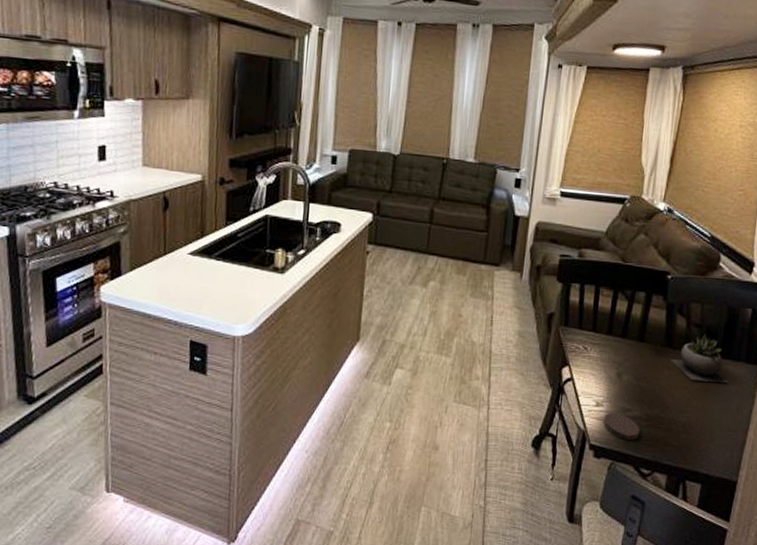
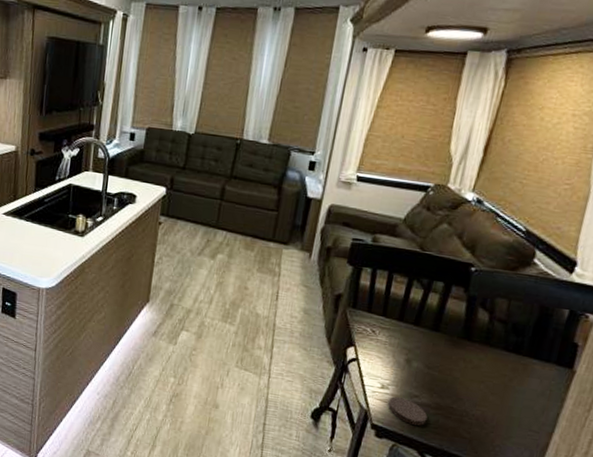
succulent plant: present [670,334,729,384] -> none [466,331,534,384]

